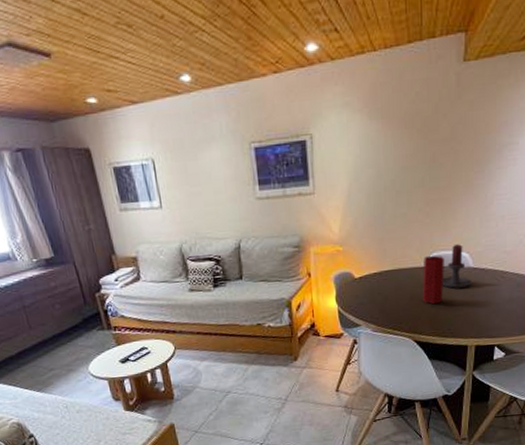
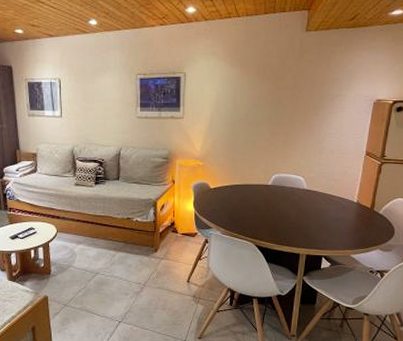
vase: present [422,255,444,305] -> none [264,176,284,217]
candle holder: present [442,244,471,289] -> none [281,170,305,205]

